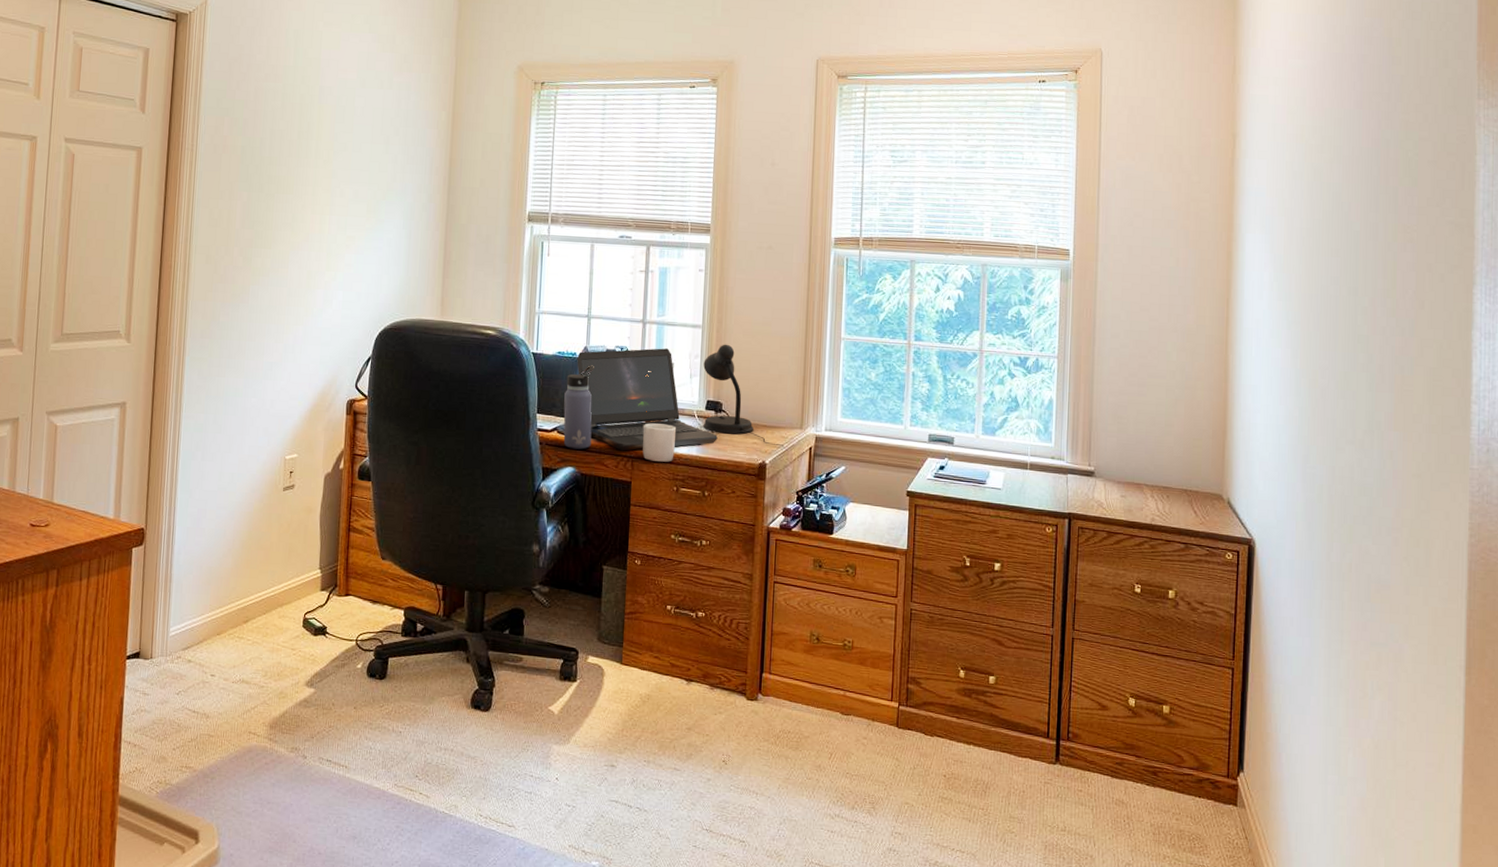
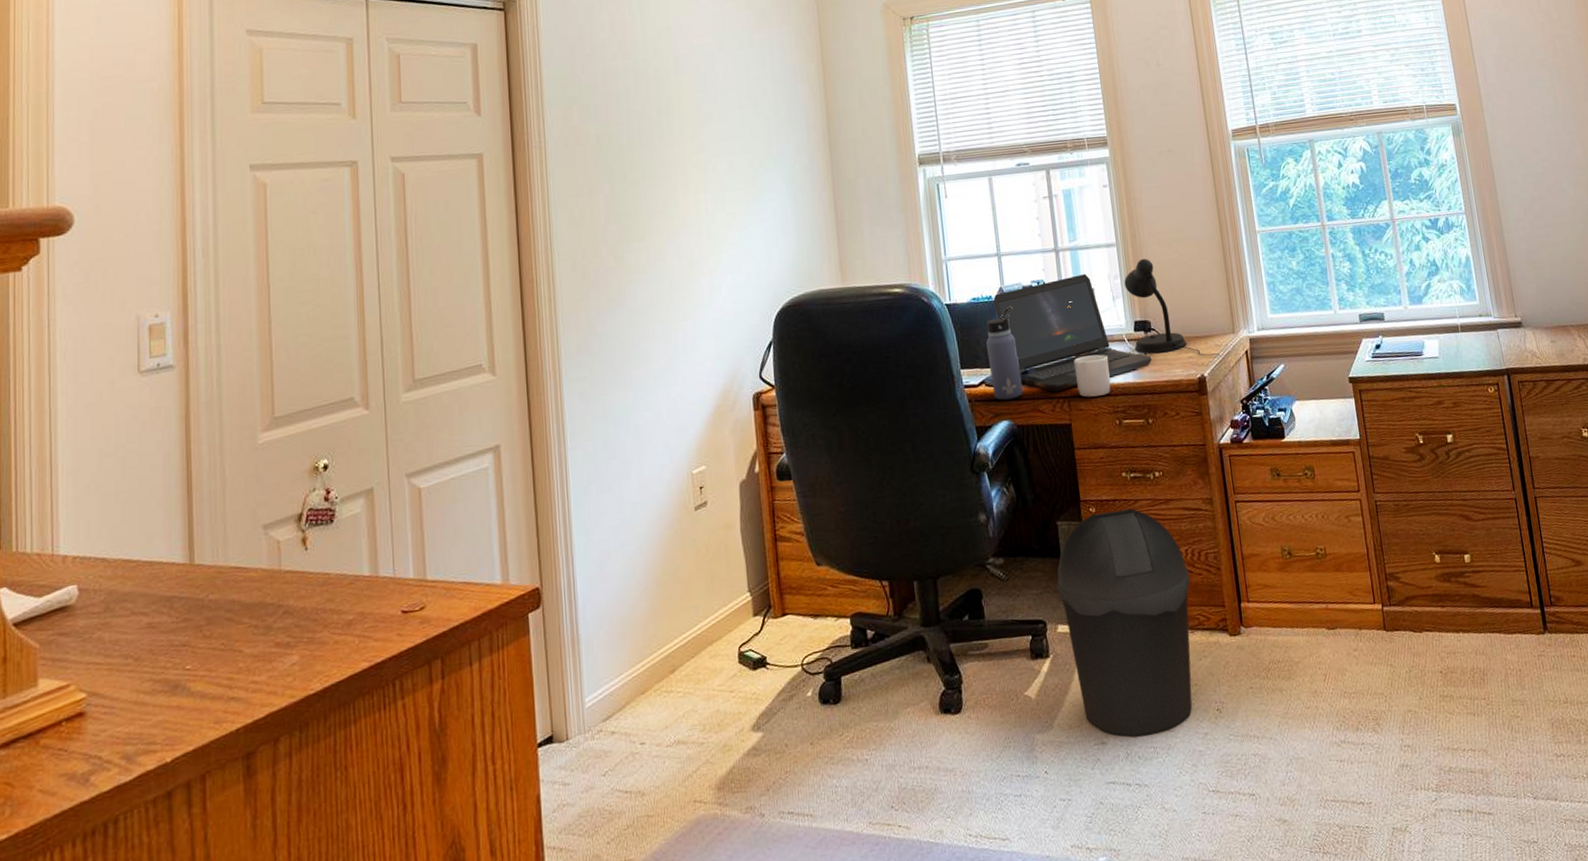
trash bin: none [592,565,719,769] -> present [1056,508,1193,737]

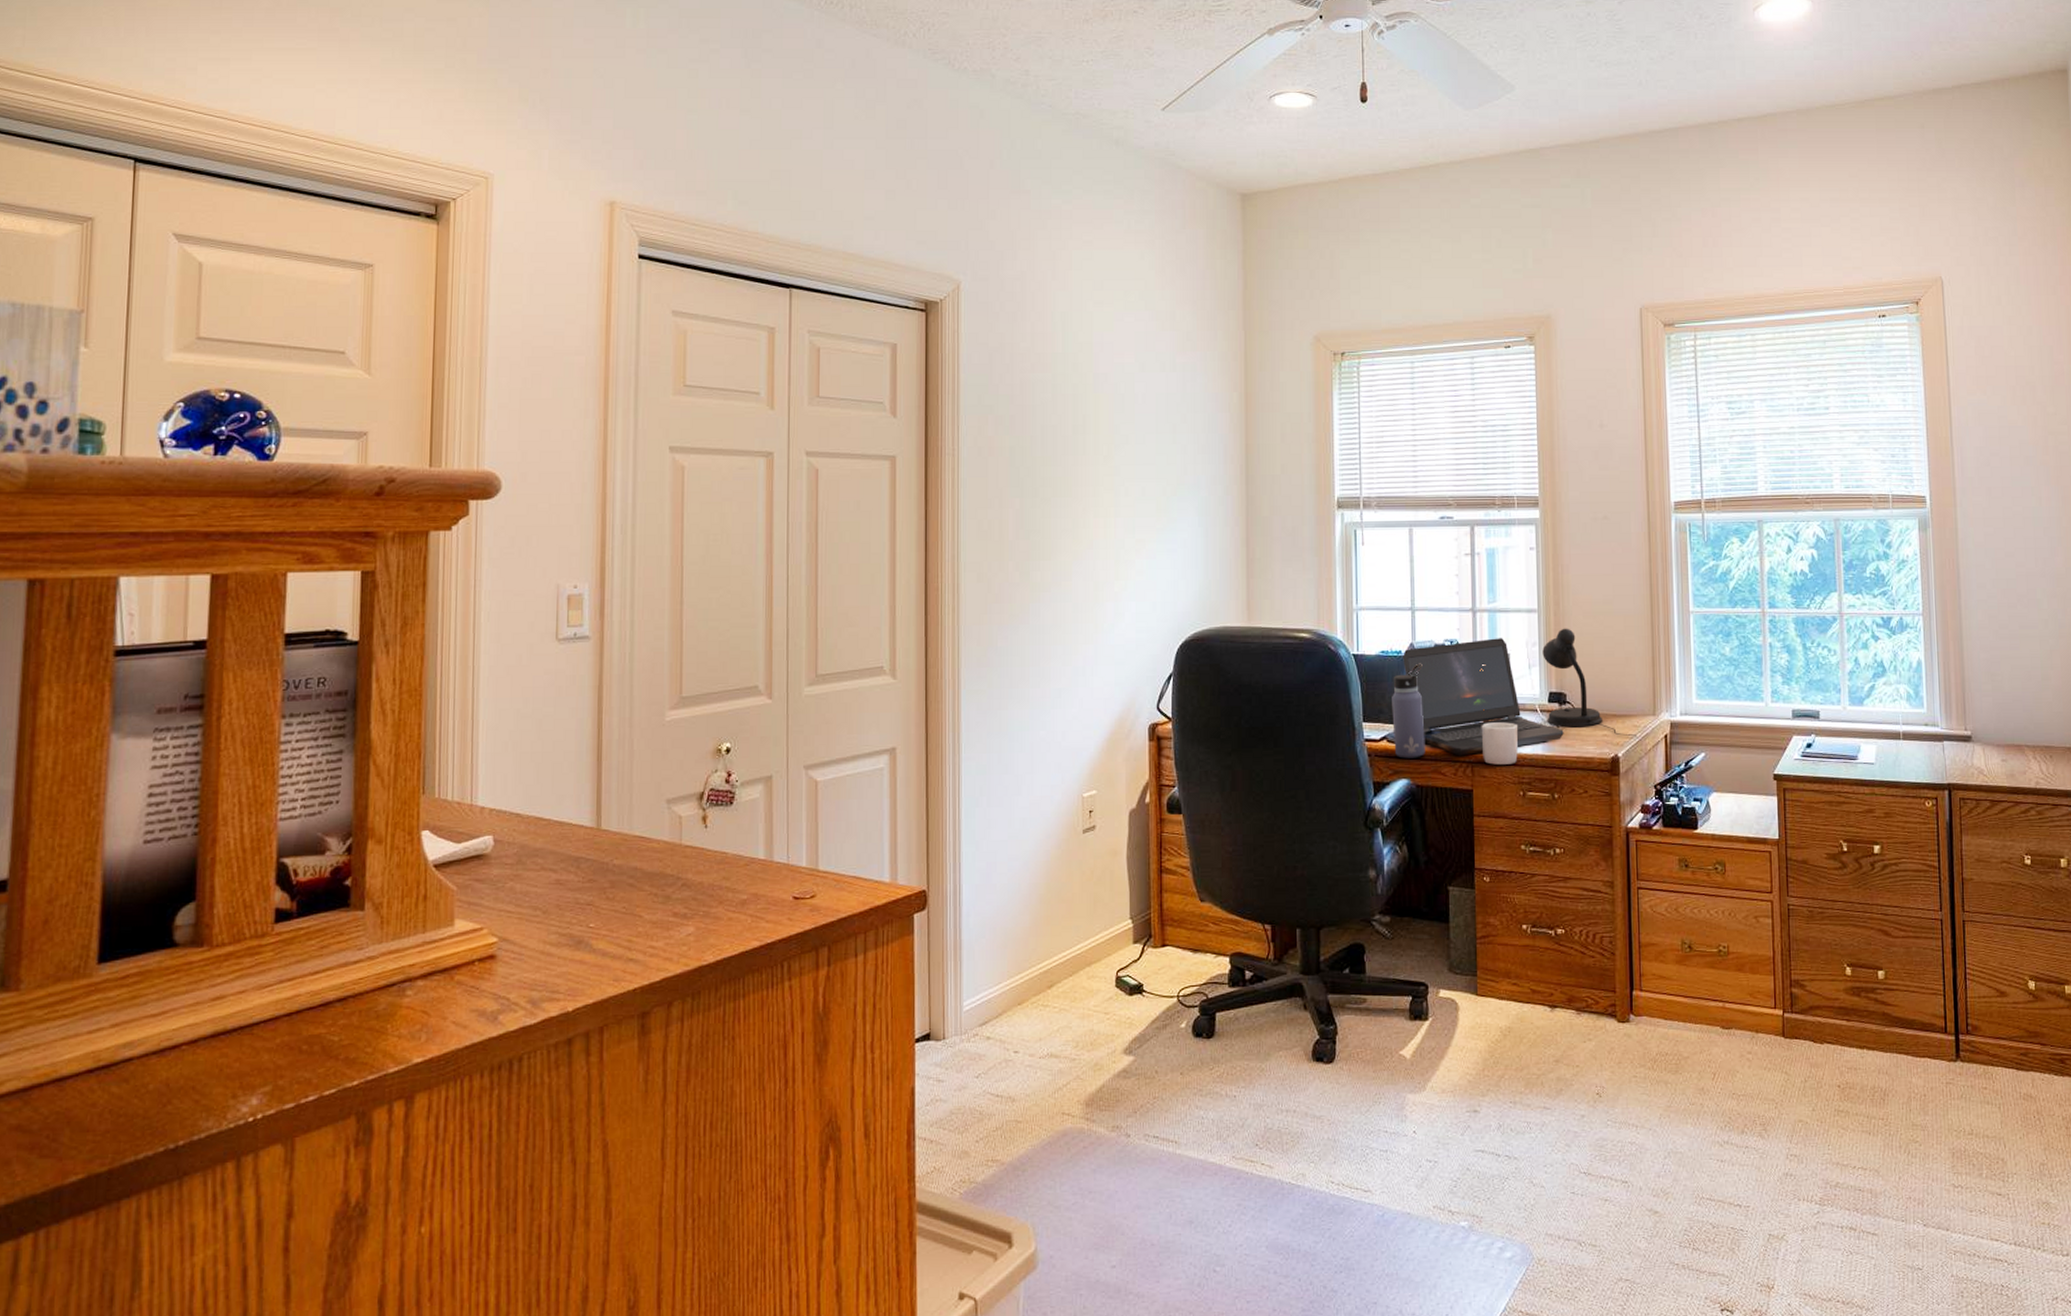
trash bin: present [1056,508,1193,737] -> none [1441,882,1582,1110]

